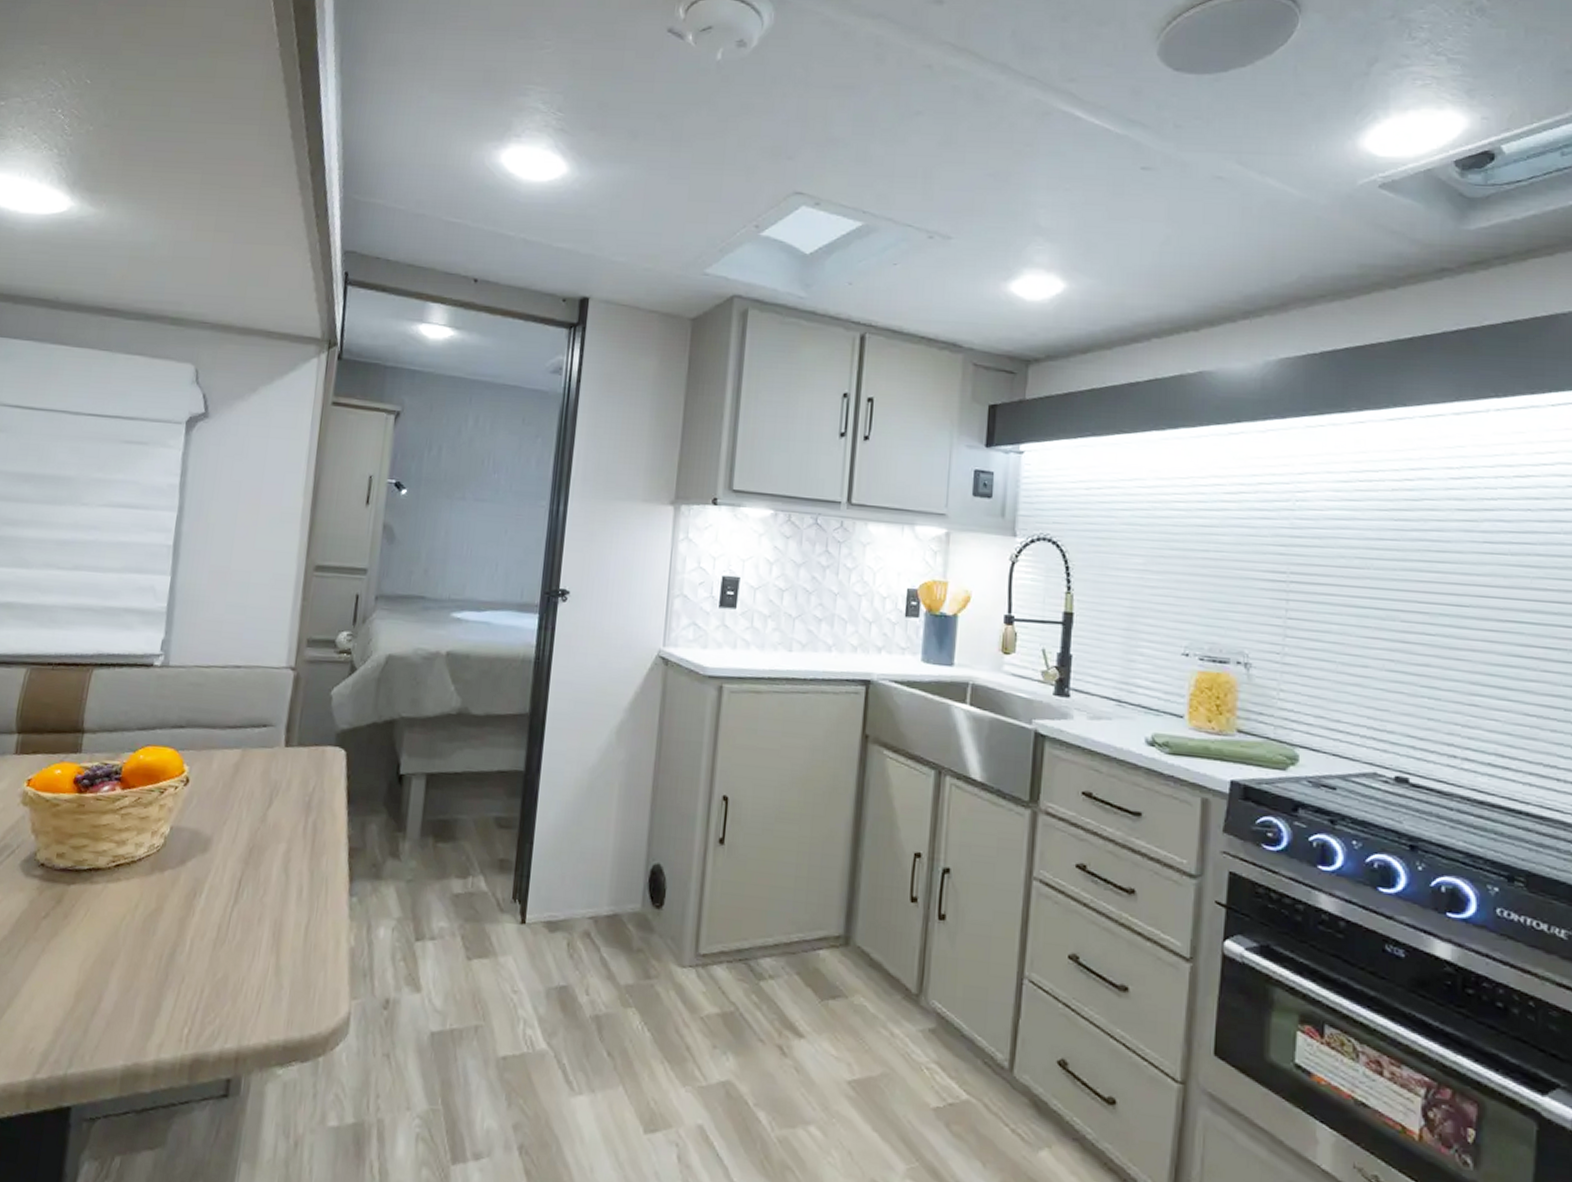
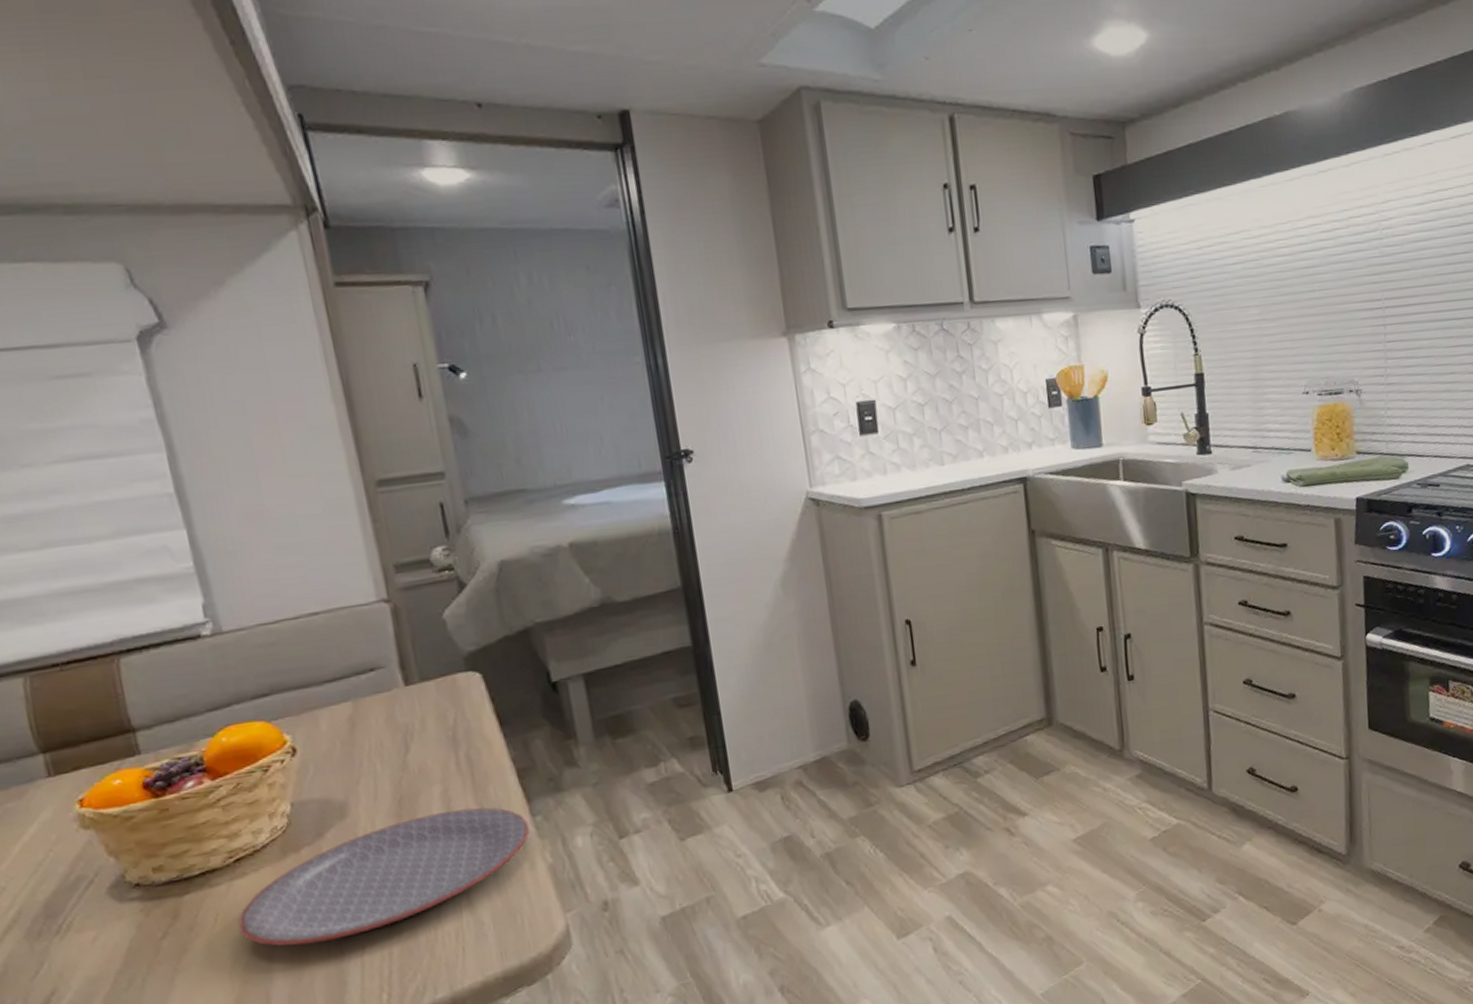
plate: none [98,868,344,964] -> present [238,807,530,947]

